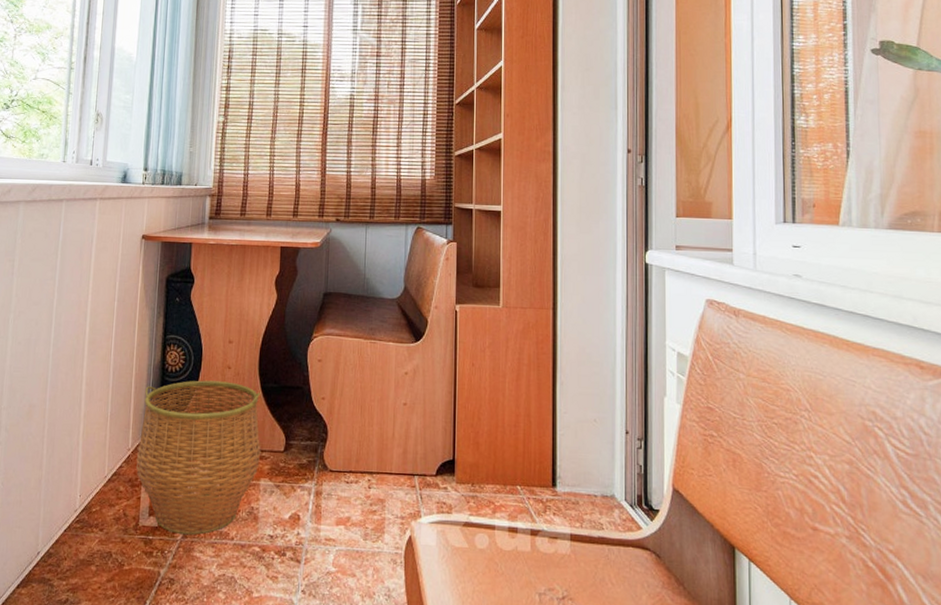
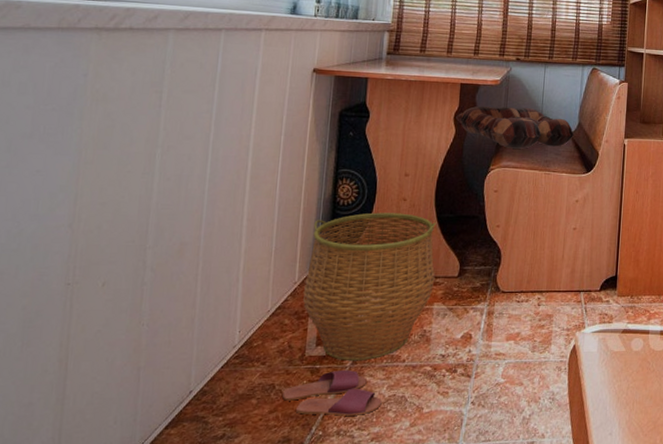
slippers: none [119,543,212,593] -> present [282,370,382,416]
seat cushion: none [277,269,399,315] -> present [455,105,574,149]

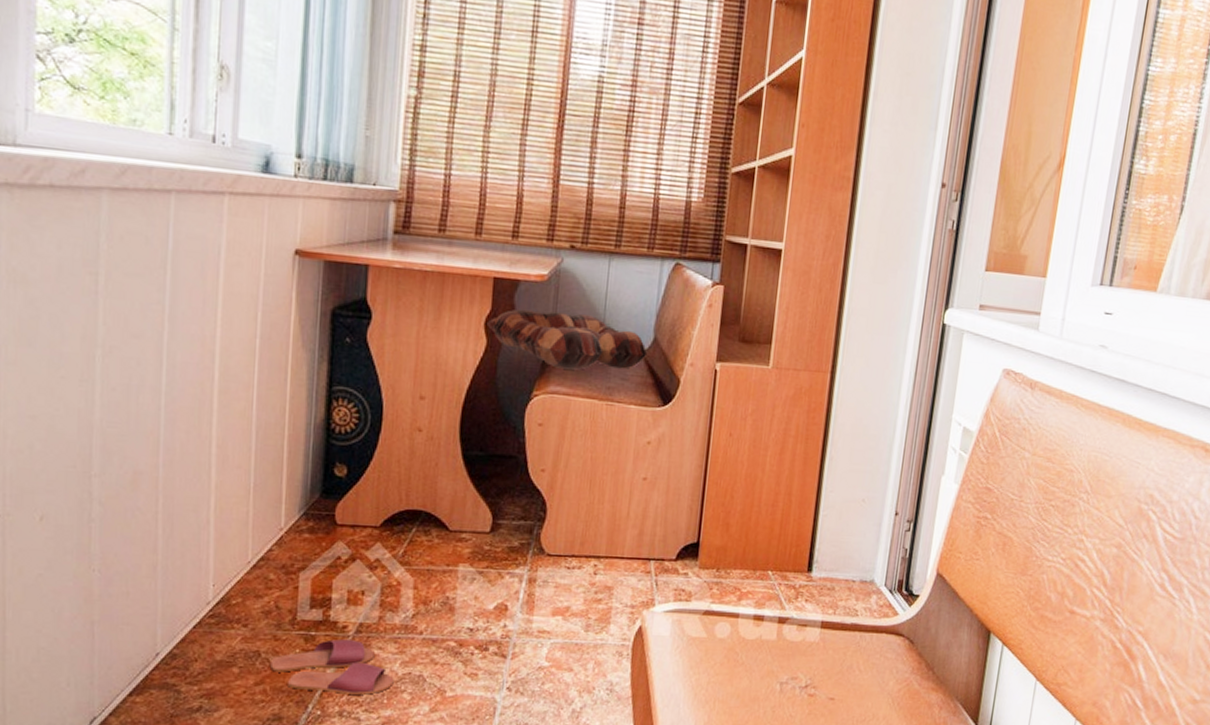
basket: present [303,212,436,361] -> none [291,444,461,630]

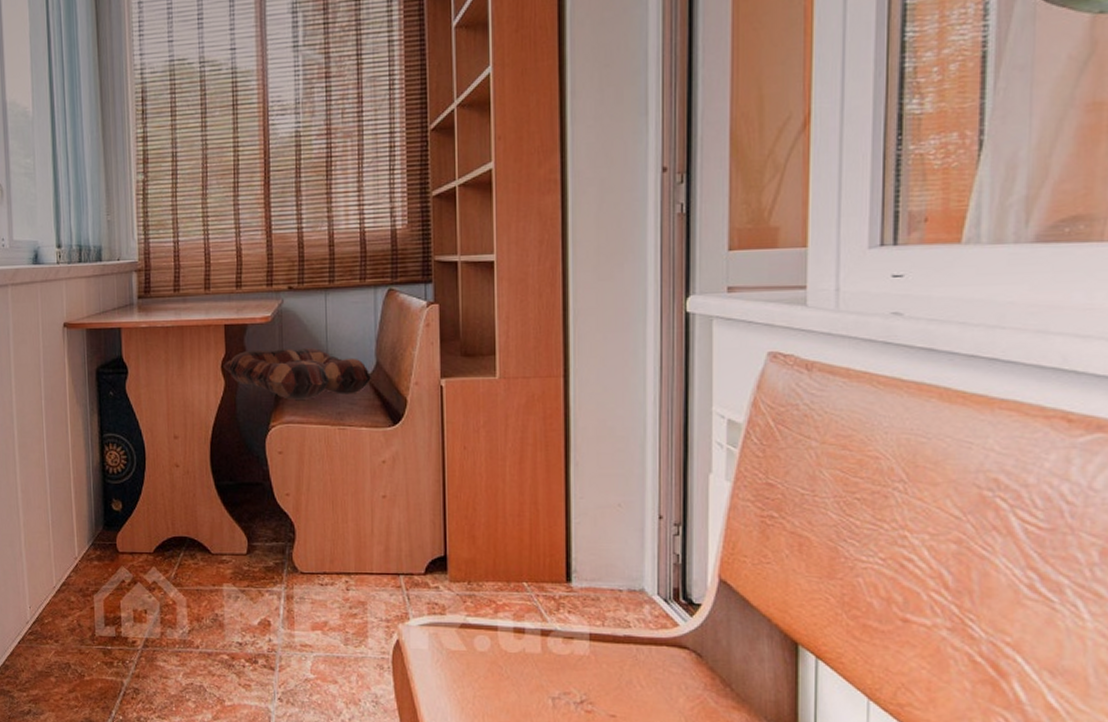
slippers: present [270,639,394,695] -> none [79,653,179,703]

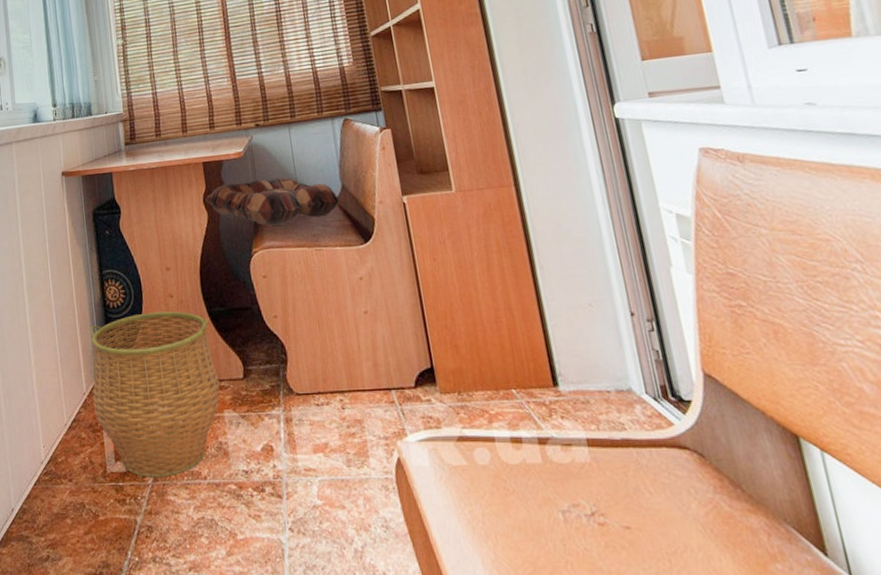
basket: none [84,481,221,645] -> present [90,311,220,478]

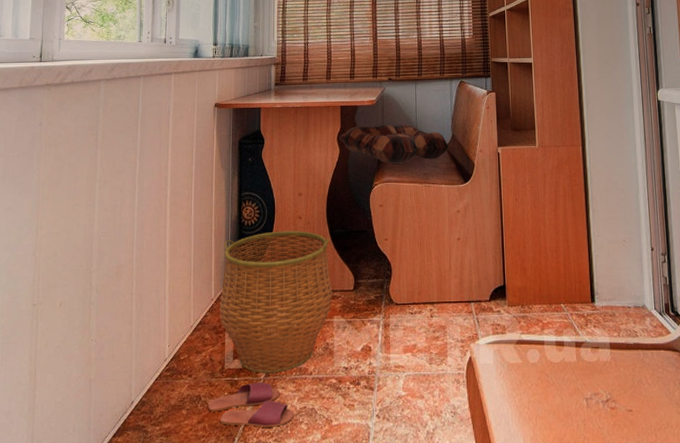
slippers: none [93,488,192,540] -> present [208,382,294,427]

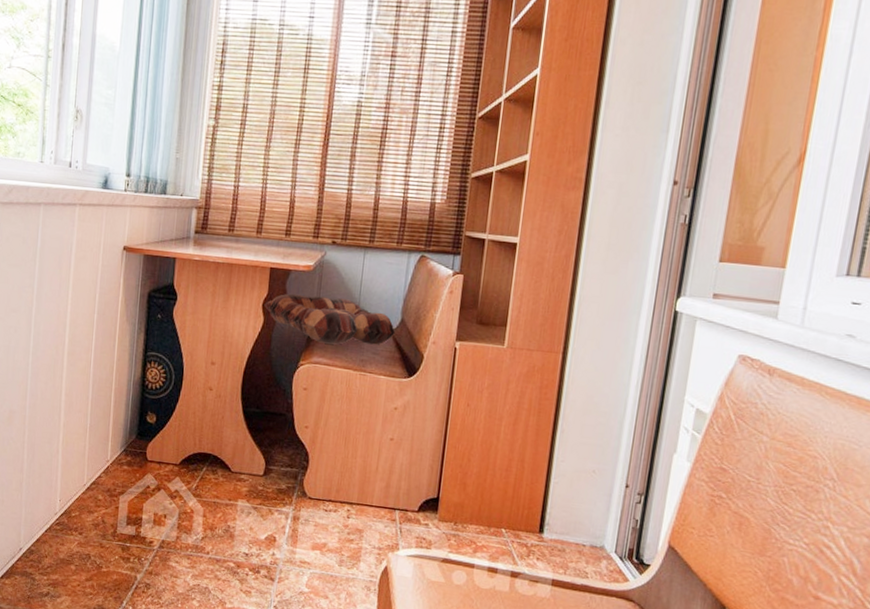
slippers: present [208,382,294,427] -> none [97,551,187,598]
basket: present [219,231,333,374] -> none [114,399,242,547]

